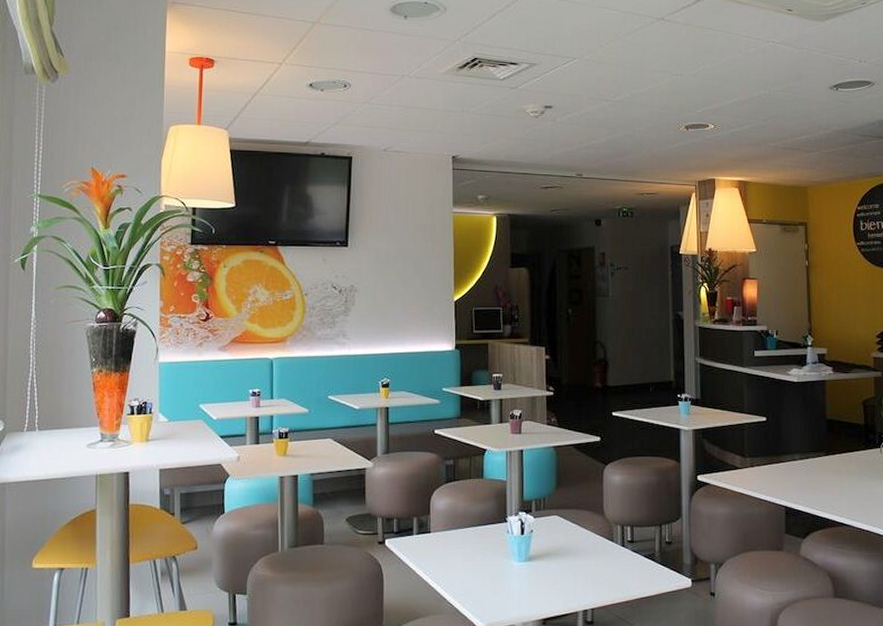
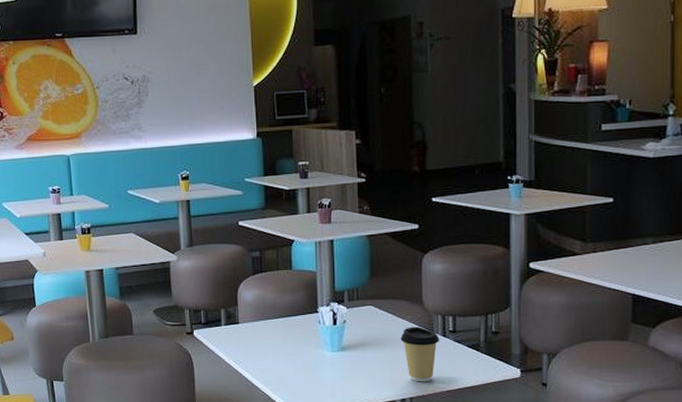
coffee cup: none [583,537,619,593] -> present [400,327,440,382]

